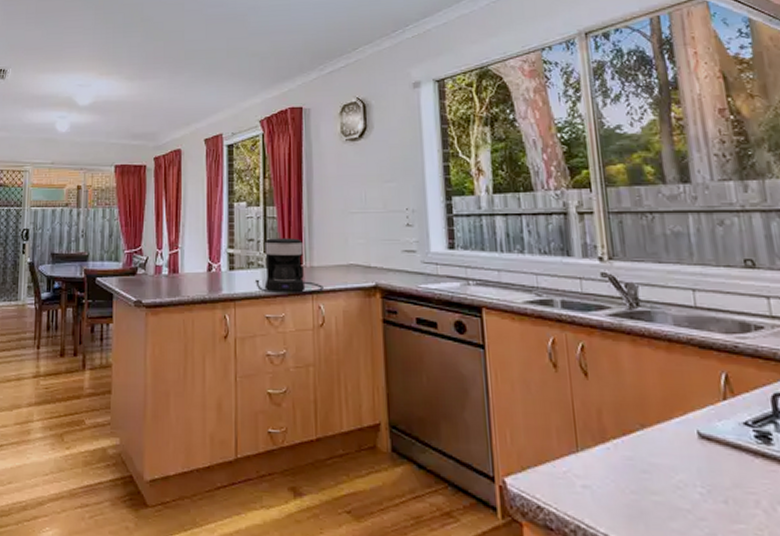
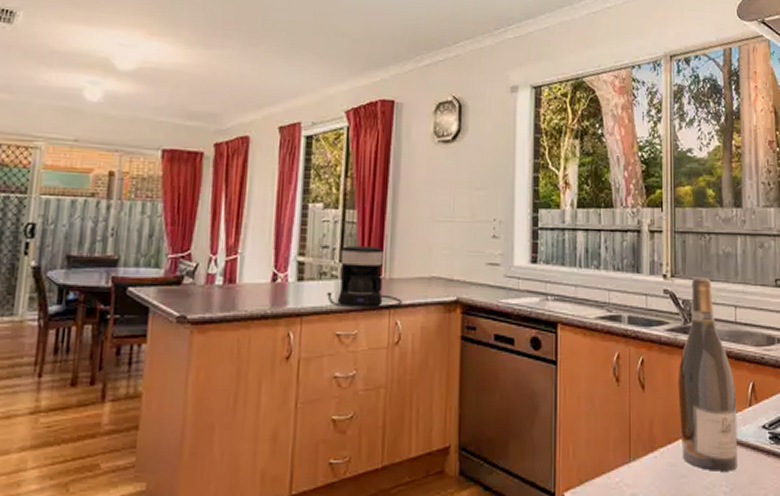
wine bottle: none [627,260,715,471] -> present [678,278,738,471]

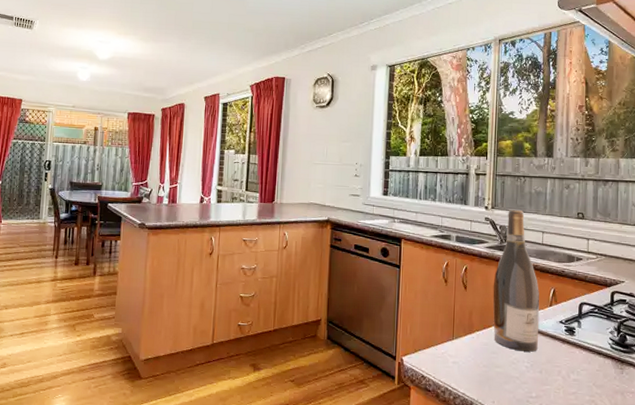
coffee maker: present [327,246,402,309] -> none [237,180,289,224]

